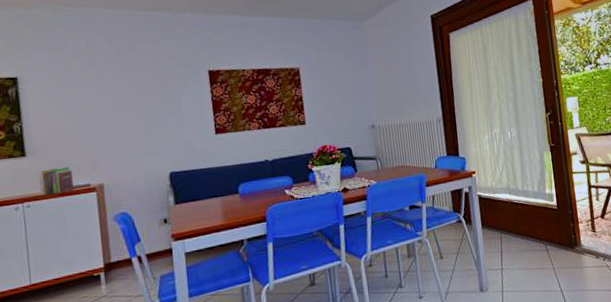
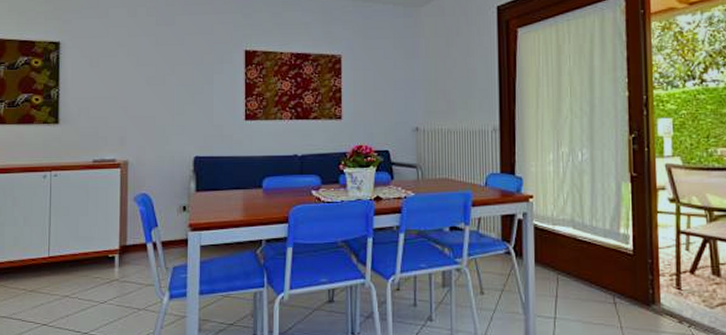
books: present [38,167,74,195] -> none [68,139,100,167]

